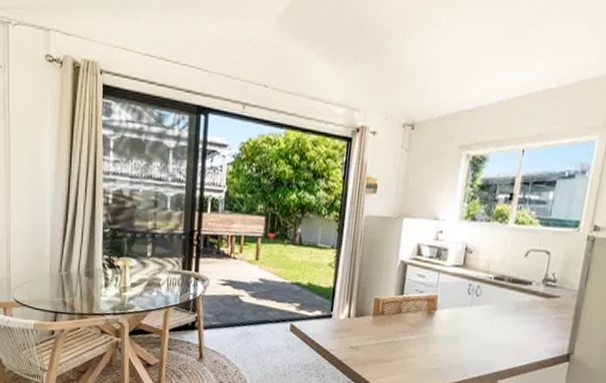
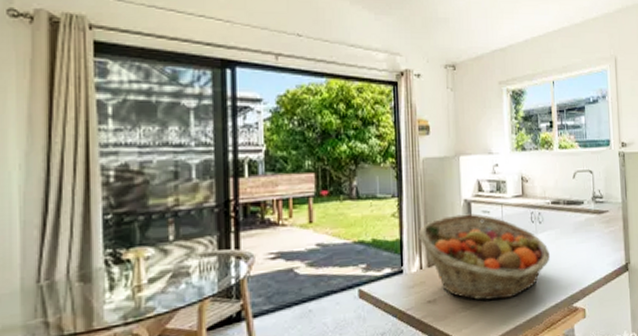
fruit basket: none [350,273,482,361] -> present [418,213,550,301]

